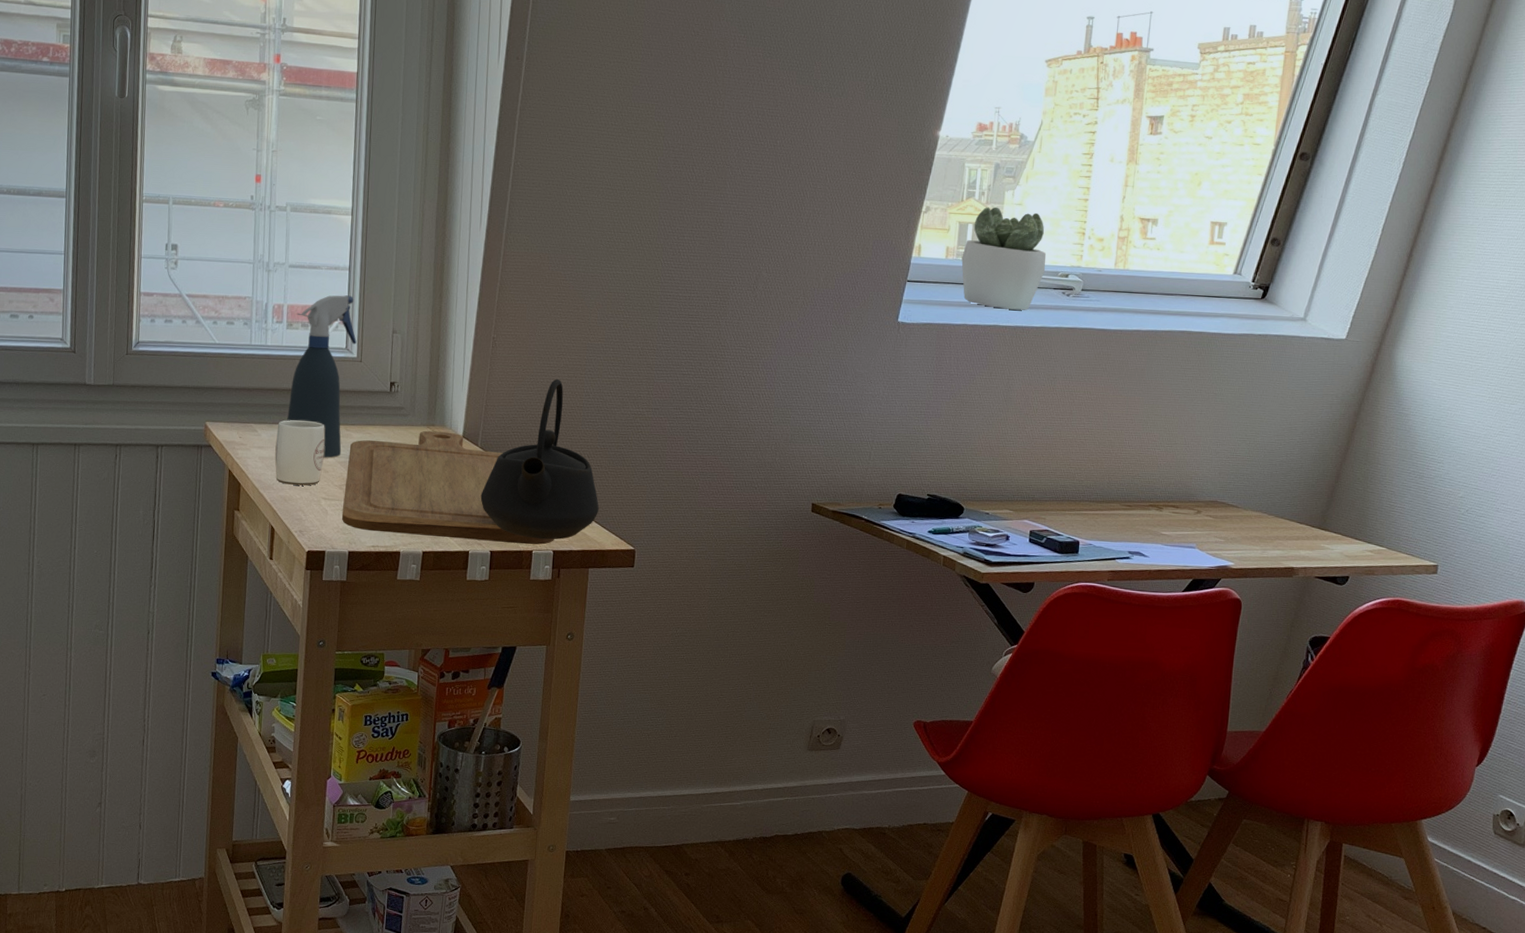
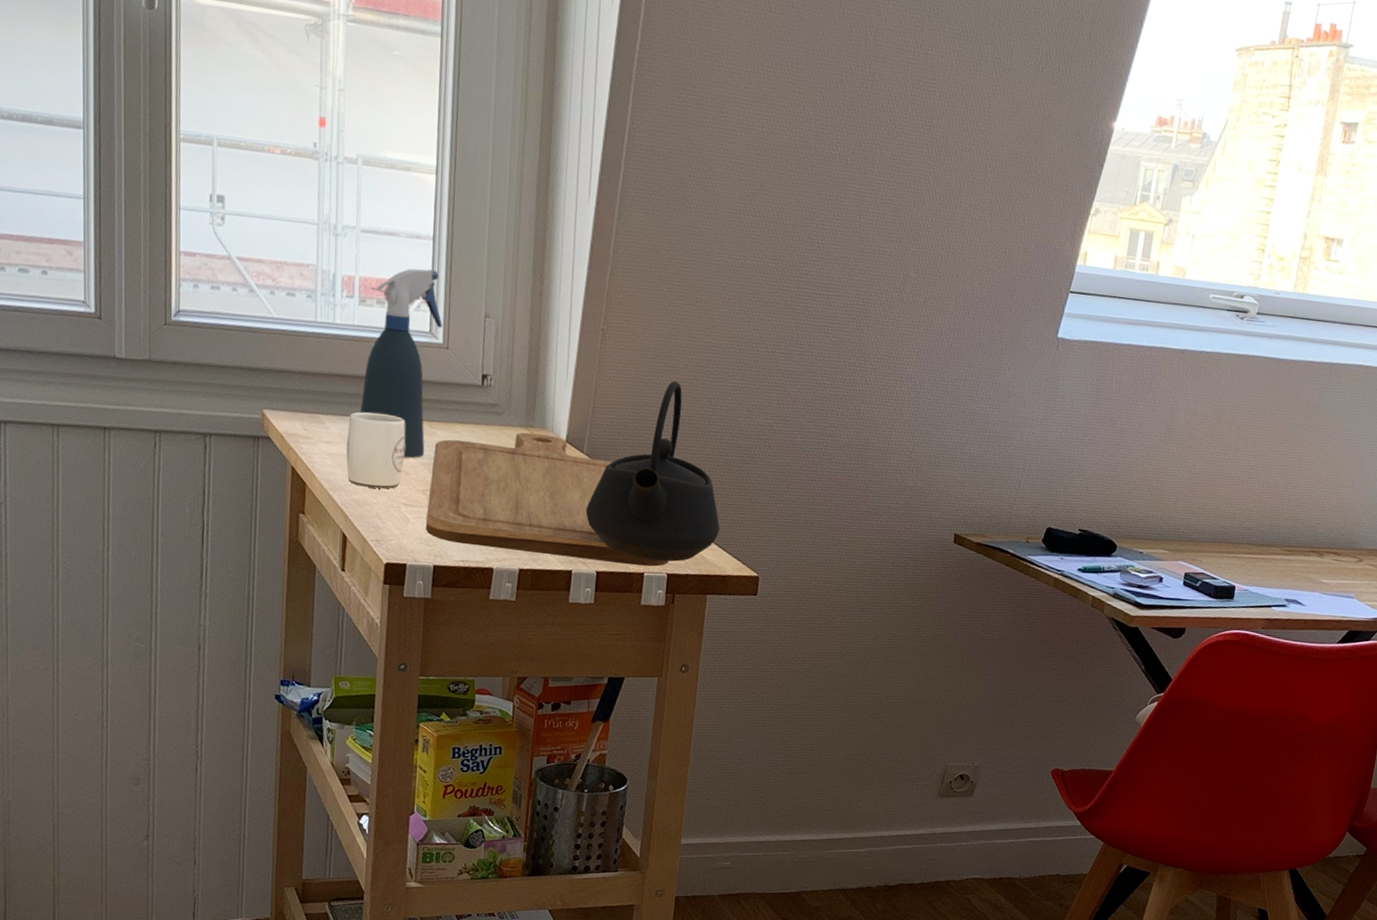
succulent plant: present [961,207,1046,310] -> none [1130,213,1222,333]

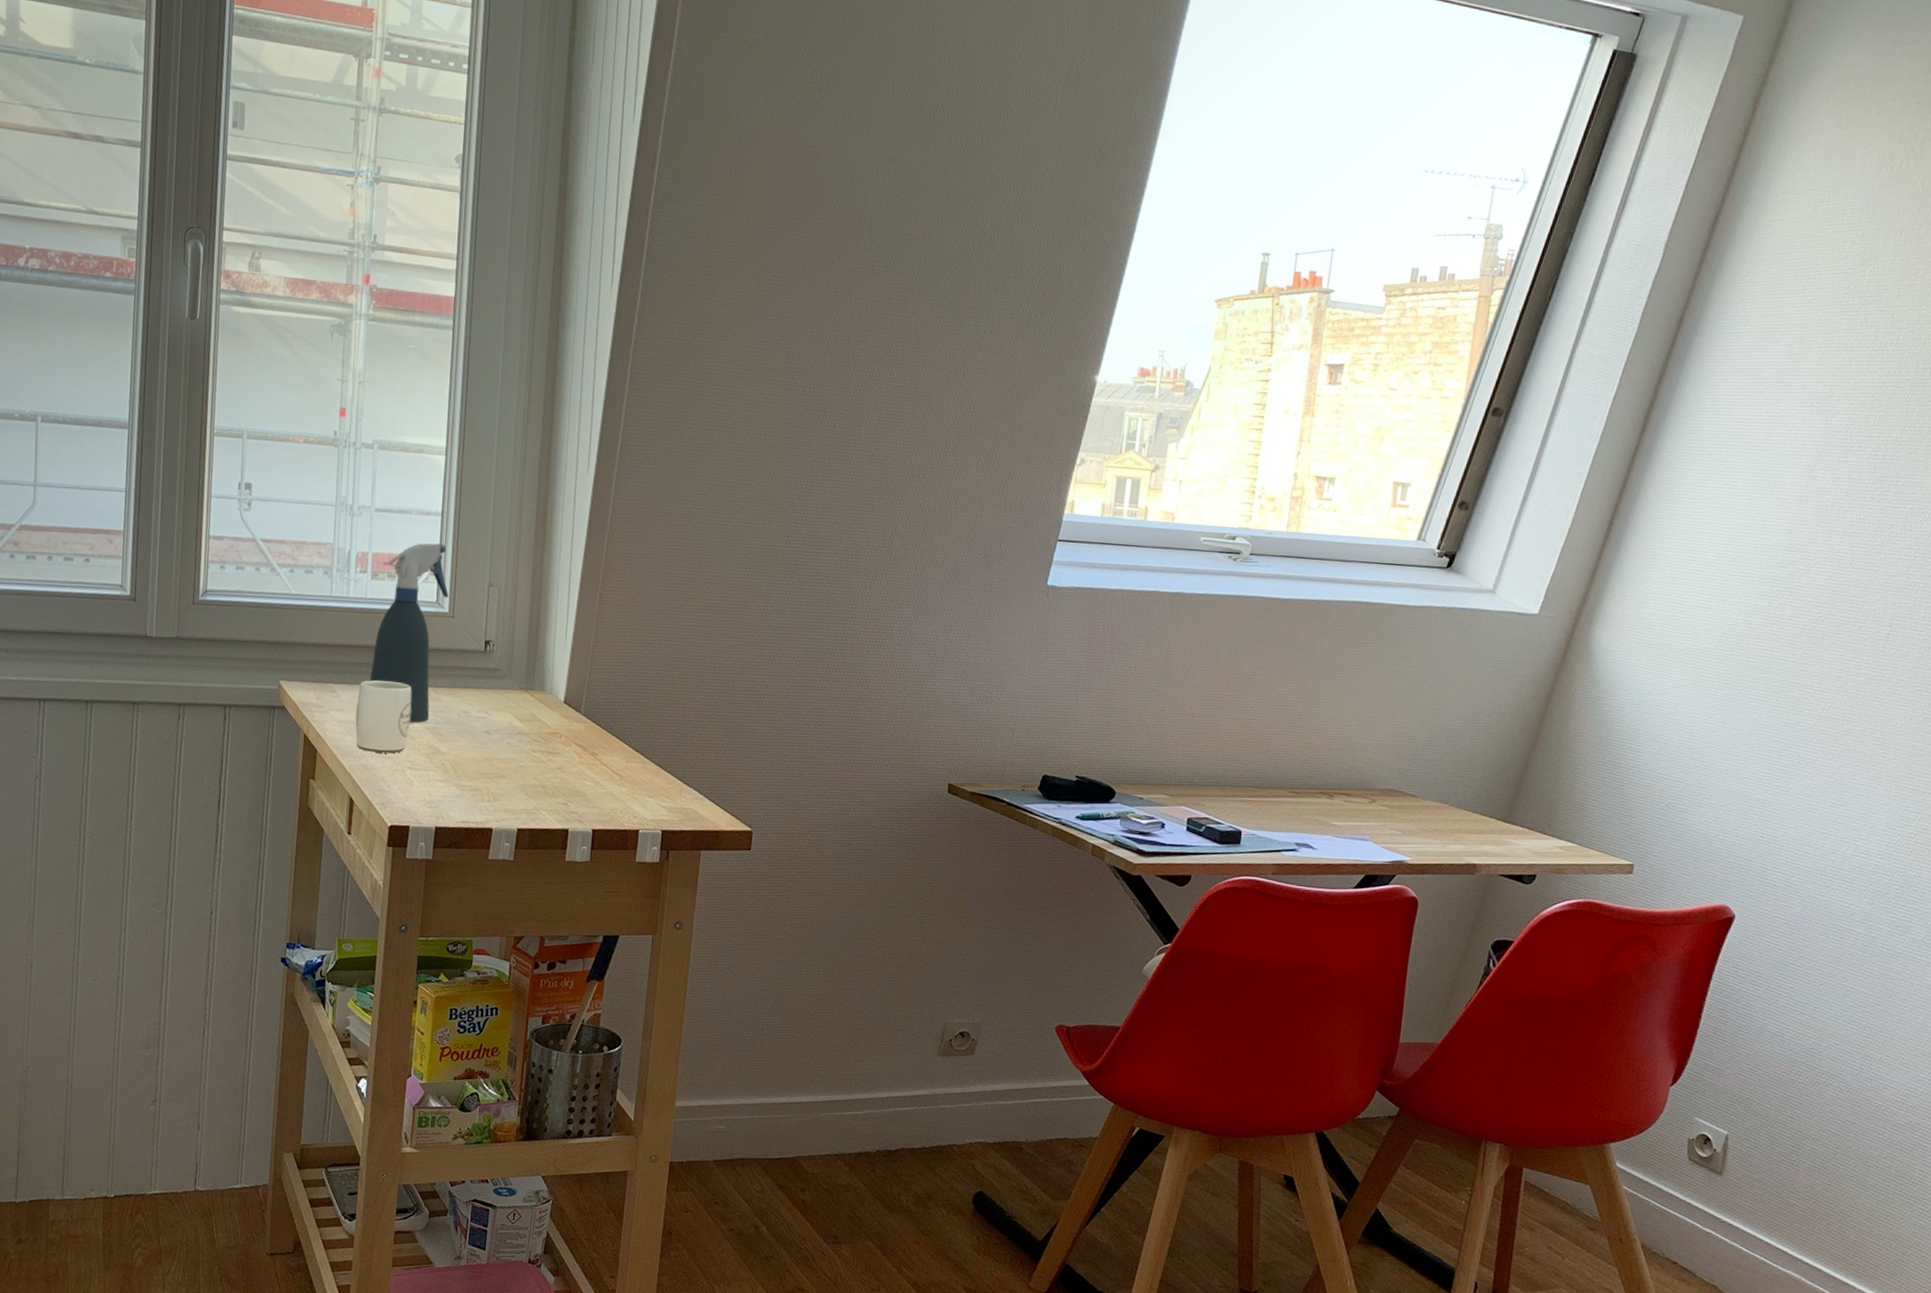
chopping board: present [425,432,669,567] -> none [428,695,663,824]
kettle: present [586,380,721,562] -> none [582,640,714,819]

